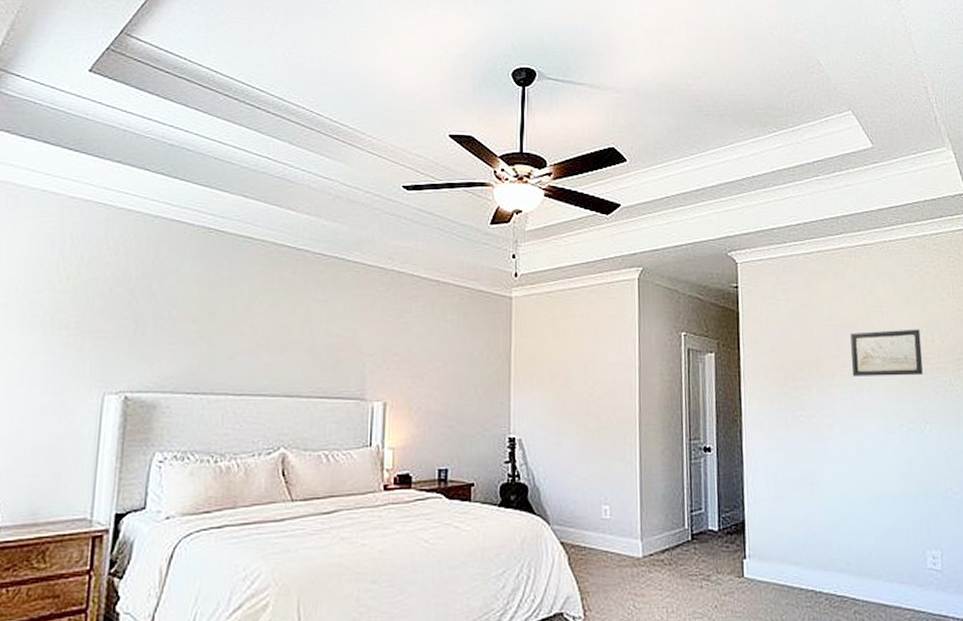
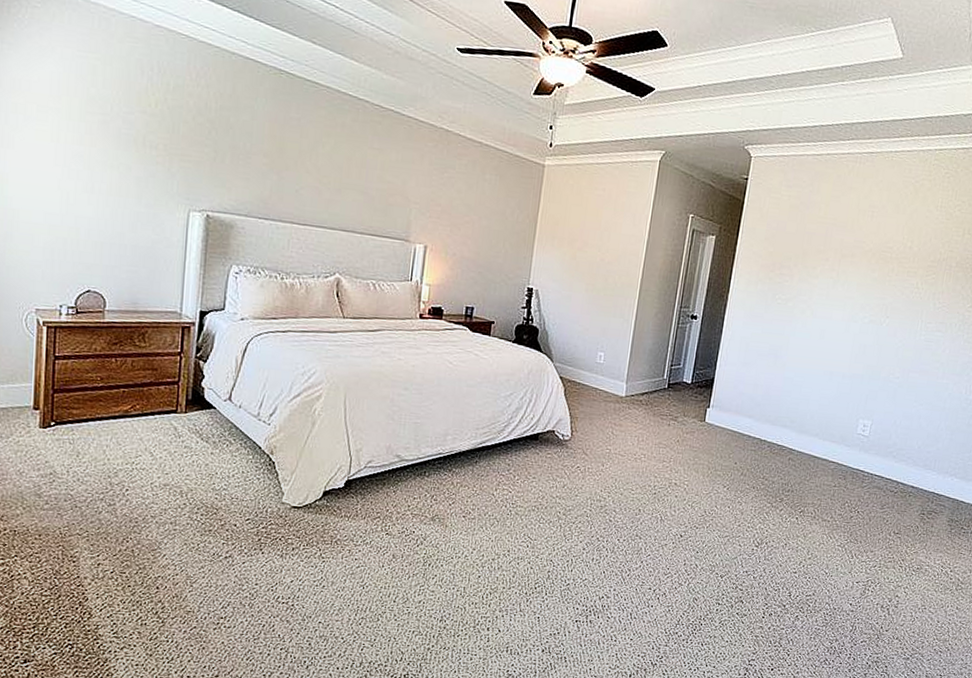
wall art: present [850,329,923,376] -> none [832,232,902,276]

